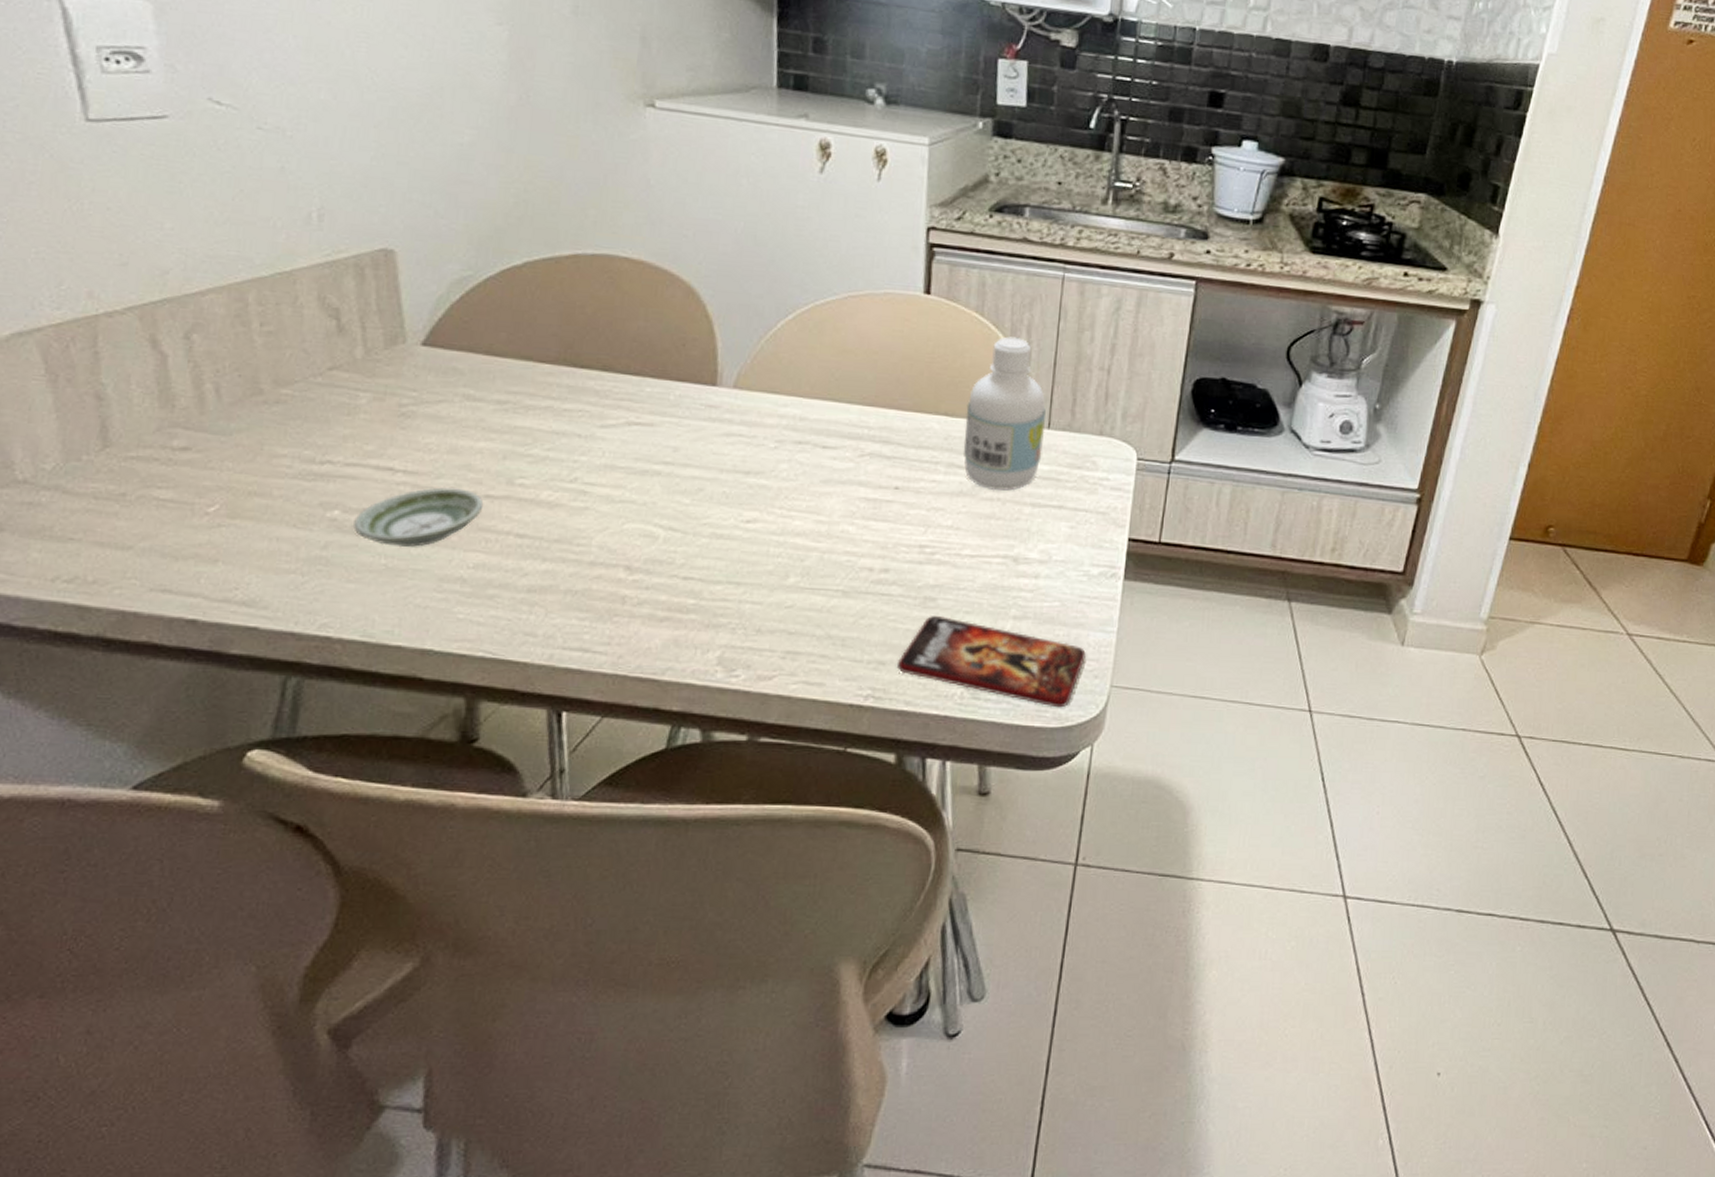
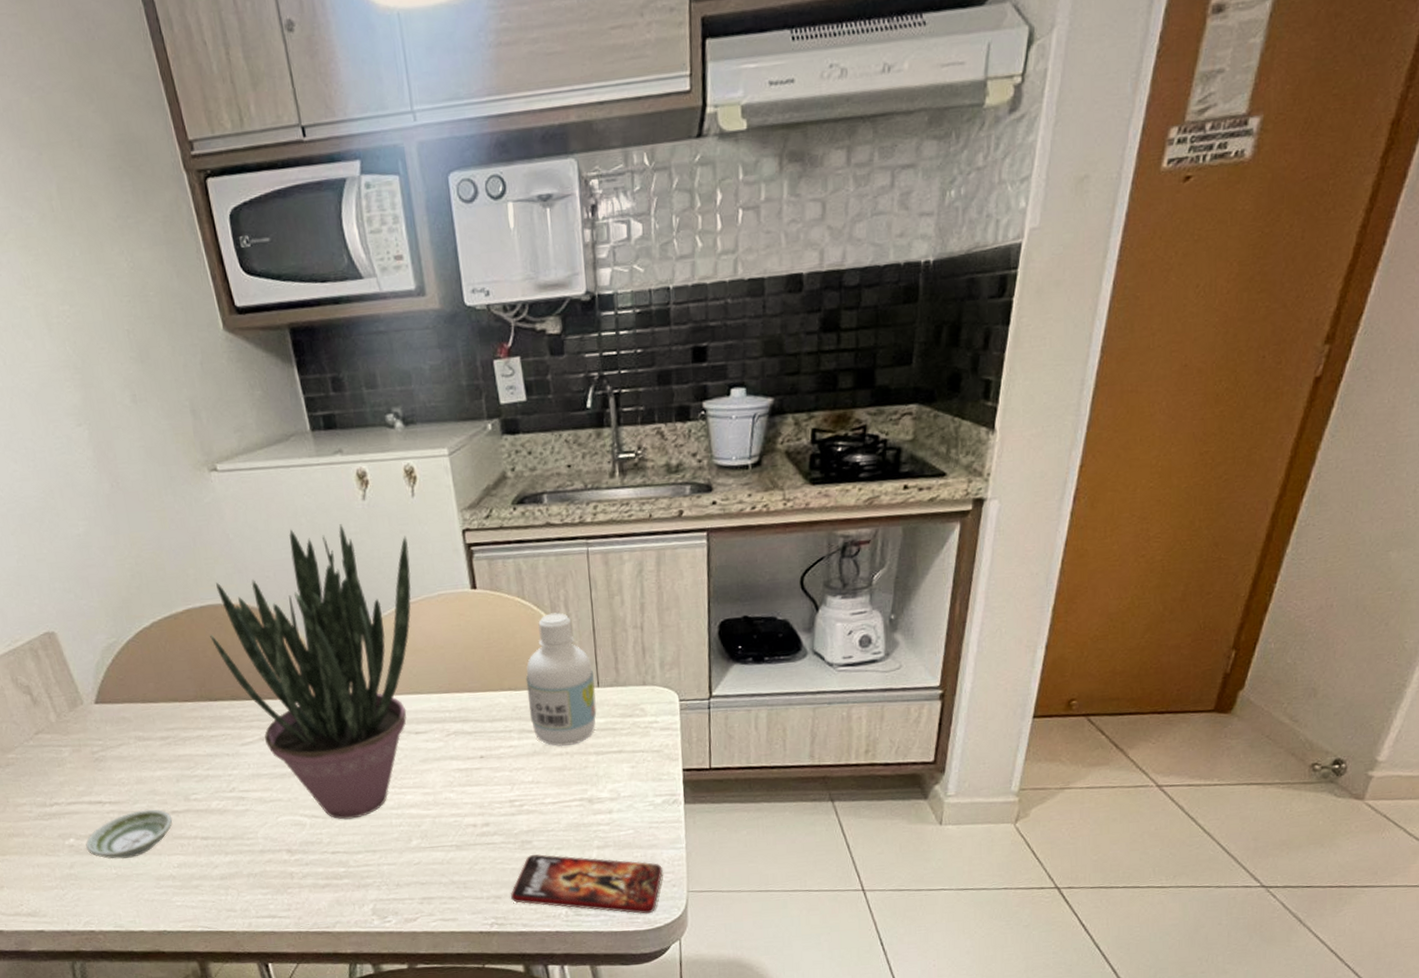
potted plant: none [595,188,862,539] -> present [210,524,412,820]

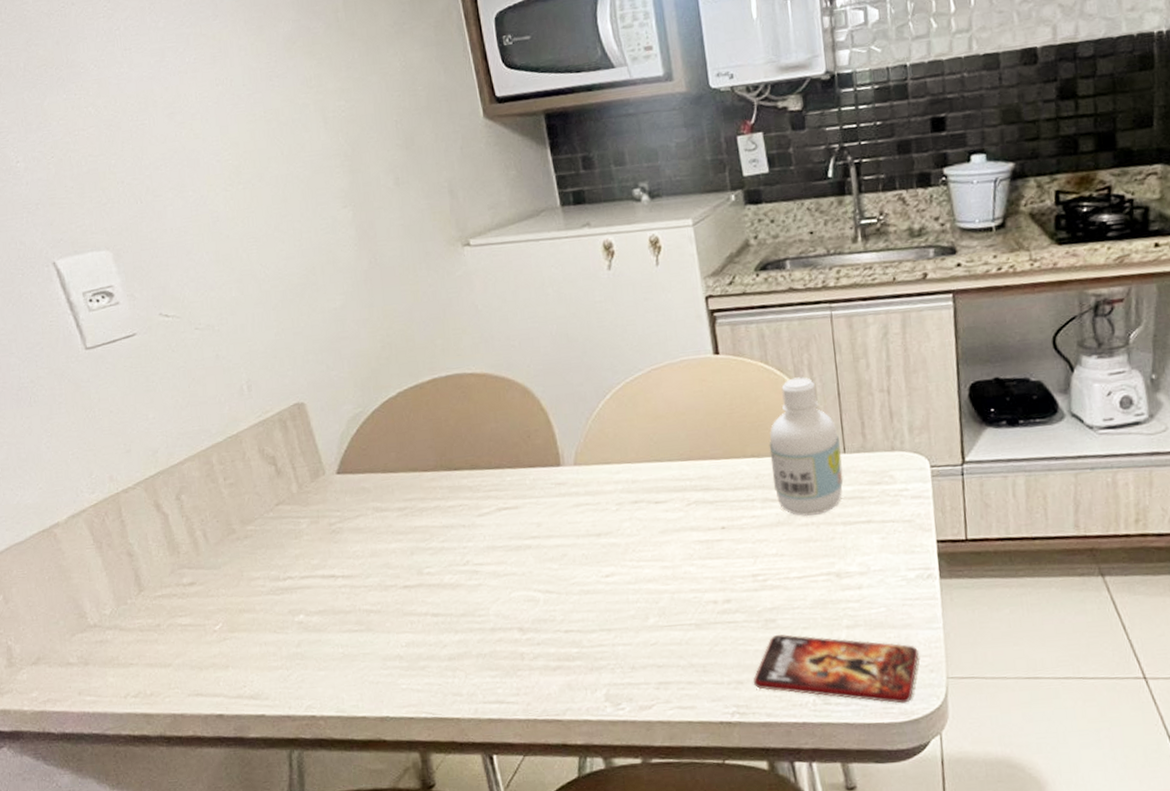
saucer: present [85,809,173,860] -> none [315,583,404,638]
potted plant: present [210,524,412,820] -> none [453,293,654,595]

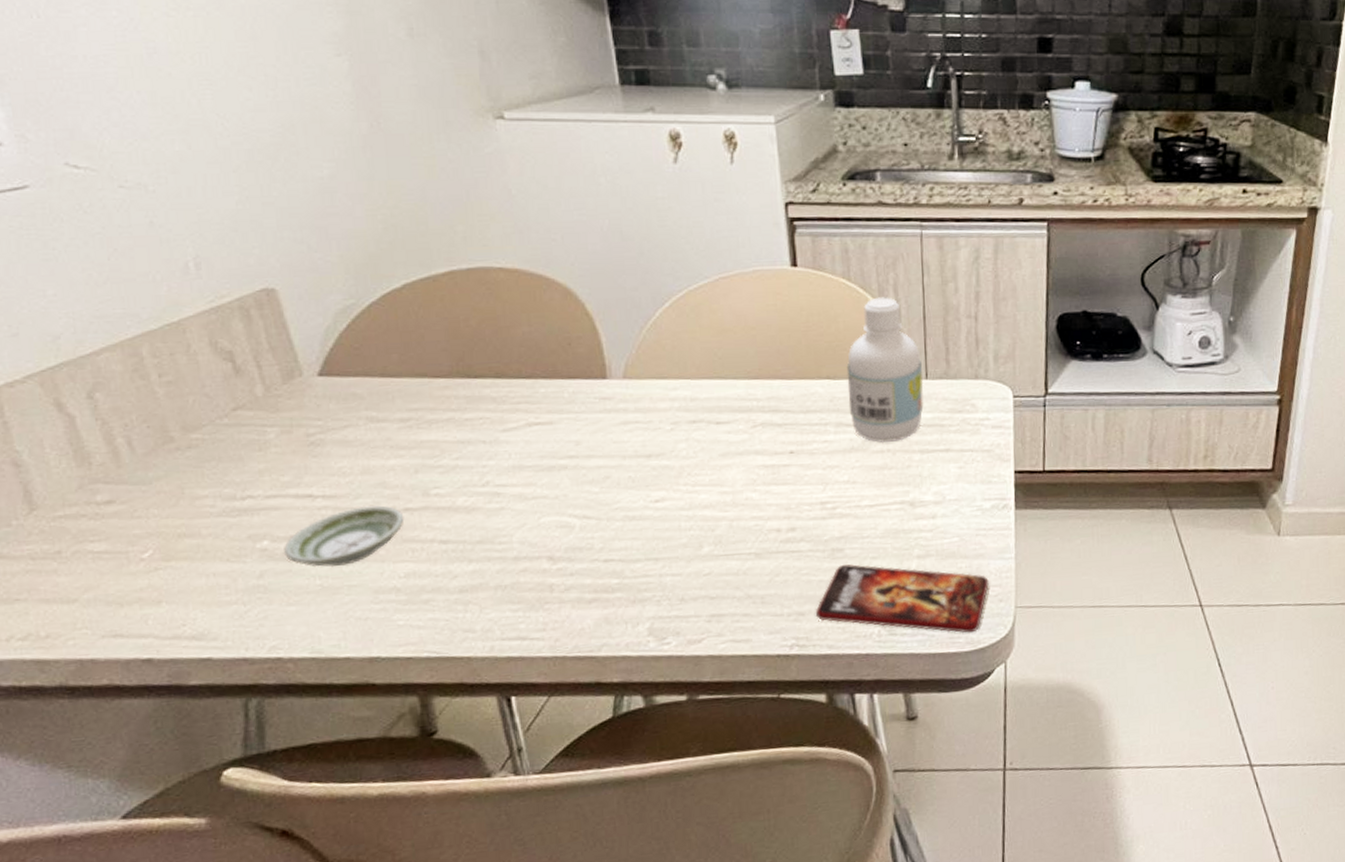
saucer: none [315,583,404,638] -> present [284,505,405,567]

